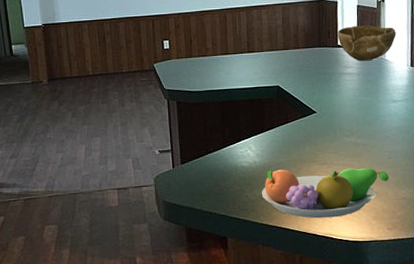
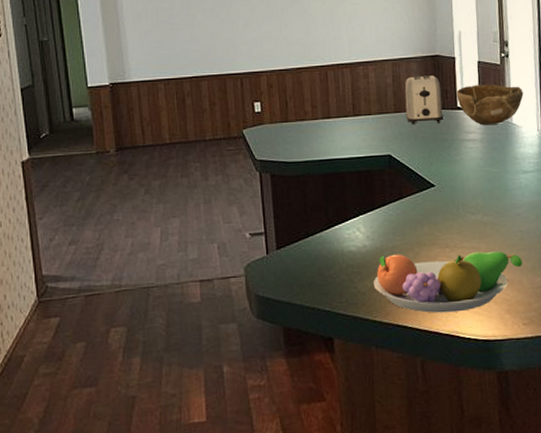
toaster: none [292,17,325,60] -> present [405,75,444,125]

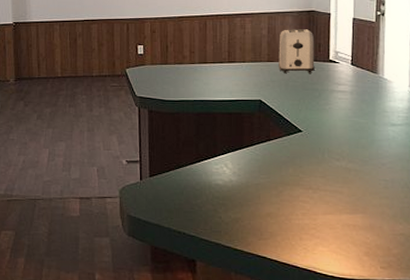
fruit bowl: present [373,251,522,313] -> none [236,190,384,249]
bowl: present [456,84,524,126] -> none [329,40,397,79]

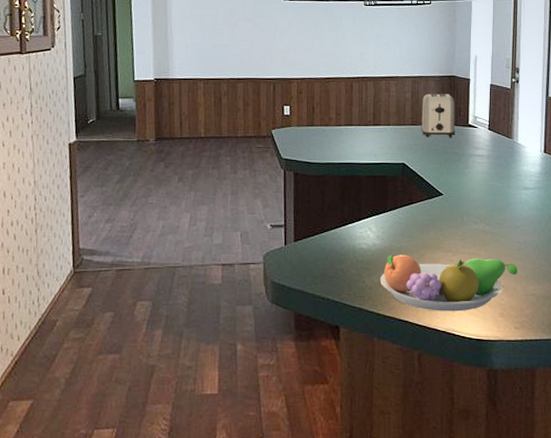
fruit bowl: none [236,190,384,249] -> present [379,254,518,312]

